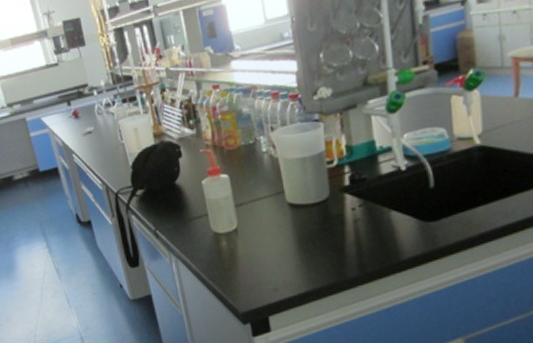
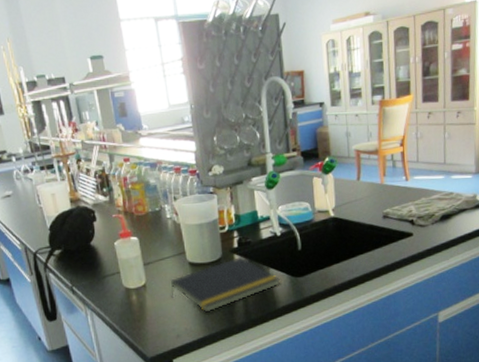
notepad: none [267,195,405,263] -> present [171,256,280,313]

